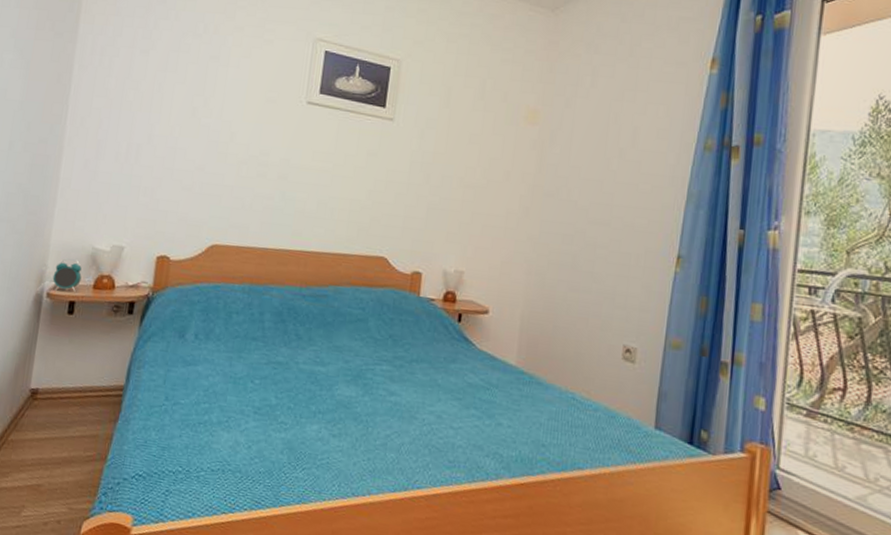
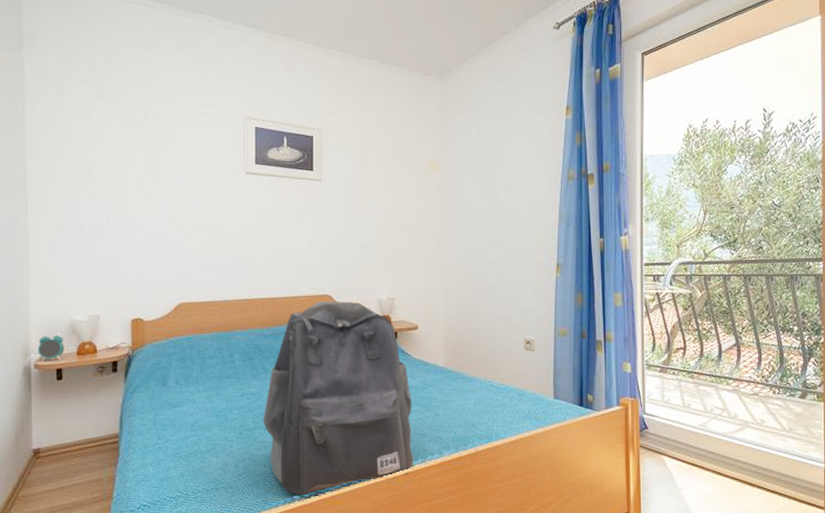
backpack: none [287,263,470,497] -> present [263,301,413,495]

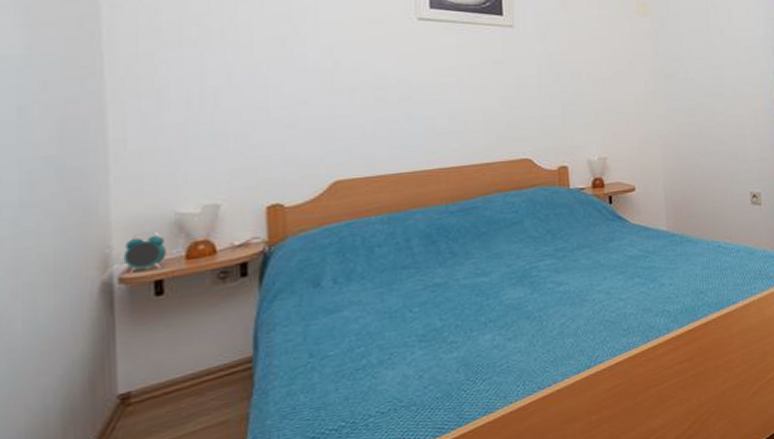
backpack: present [263,301,413,495] -> none [452,164,639,402]

